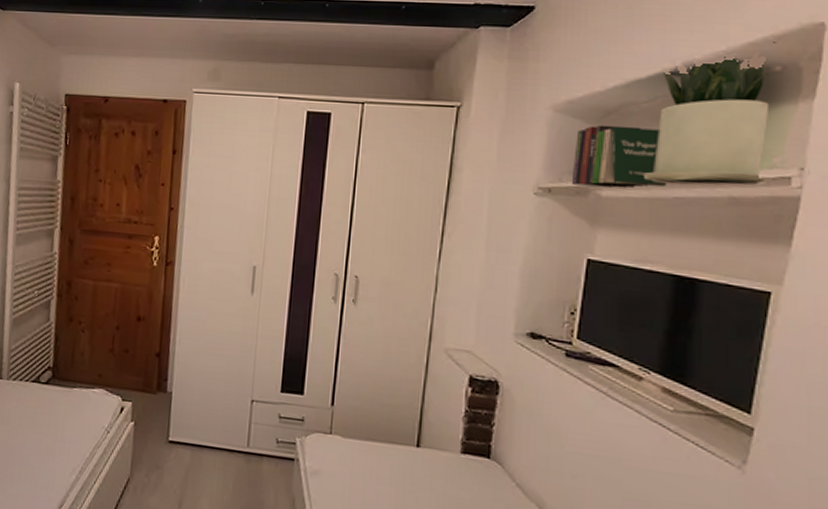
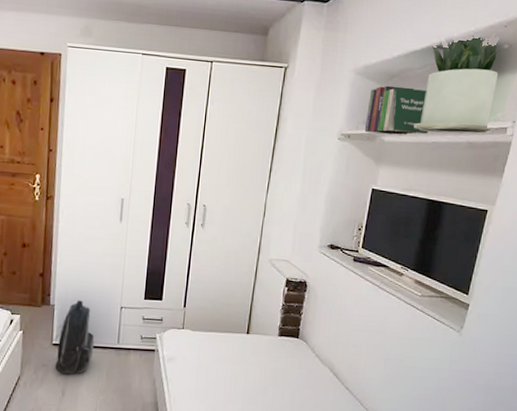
backpack: none [171,388,219,482] -> present [55,300,94,375]

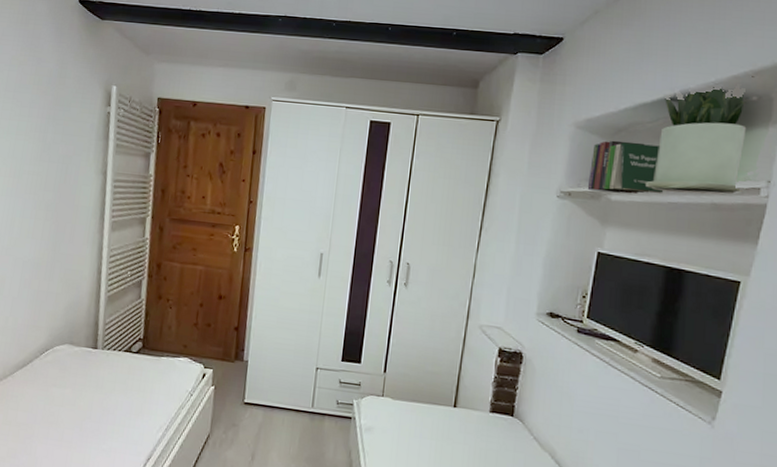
backpack: present [55,300,94,375] -> none [245,357,287,437]

